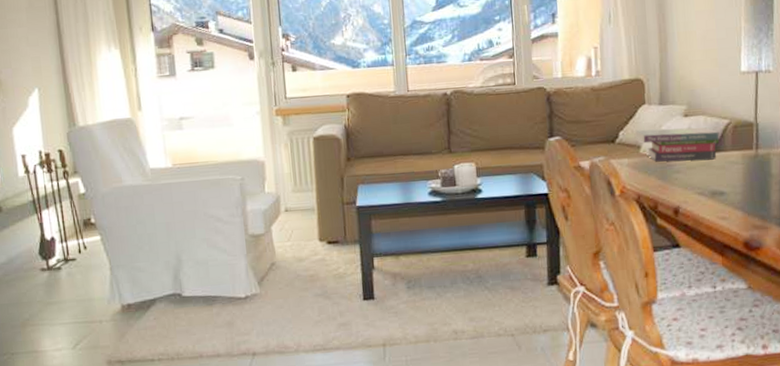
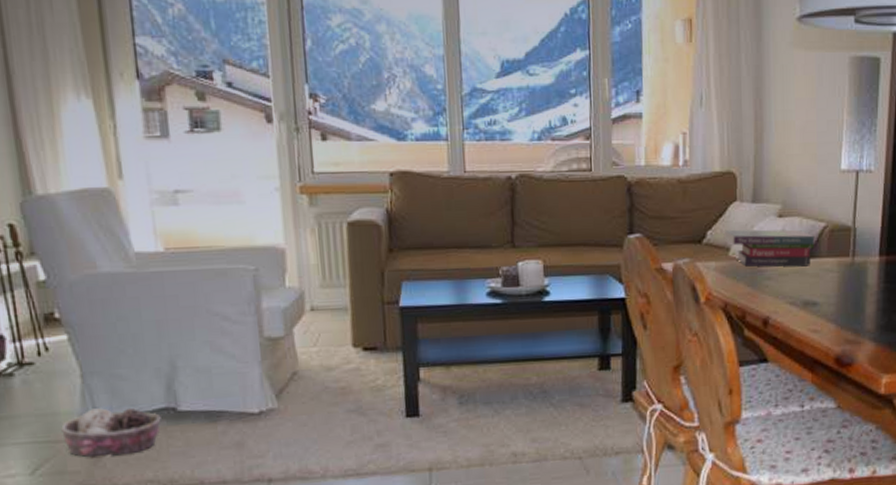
decorative basket: none [95,294,170,334] -> present [61,407,161,457]

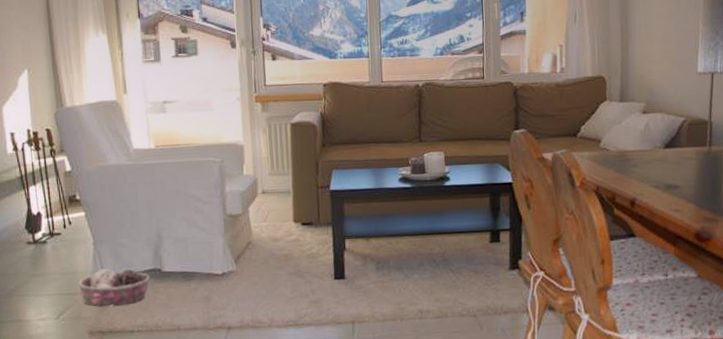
books: present [723,229,815,267] -> none [595,124,676,156]

